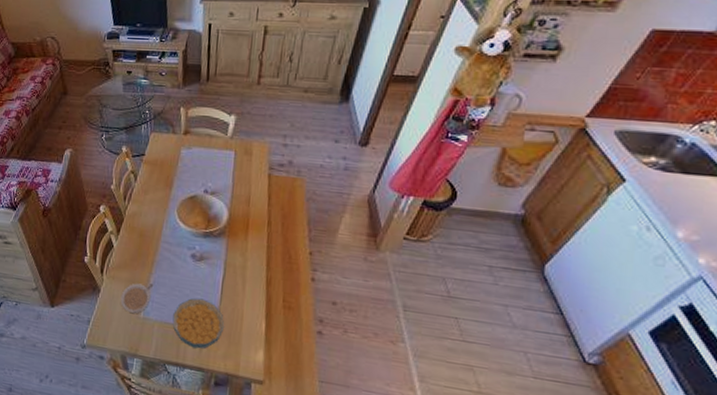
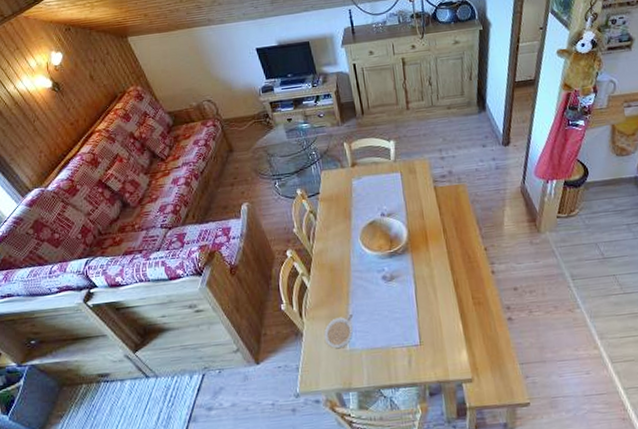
cereal bowl: present [172,298,225,349] -> none [377,316,427,366]

